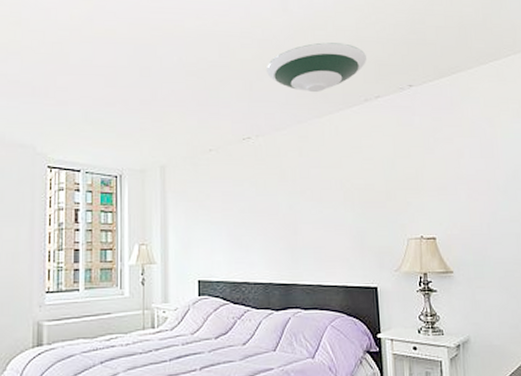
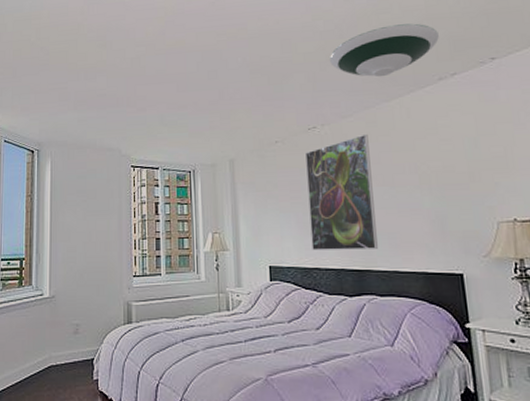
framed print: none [239,148,304,264] -> present [305,134,378,250]

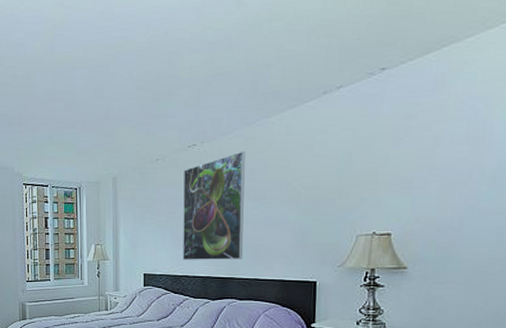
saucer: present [330,23,439,78] -> none [216,31,331,92]

